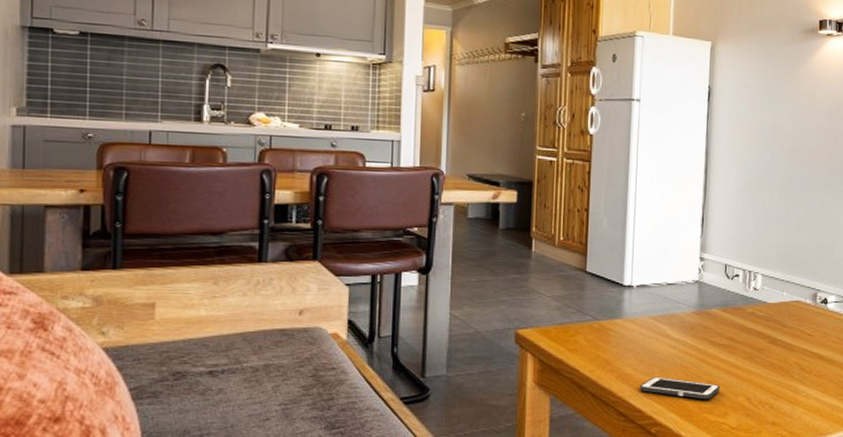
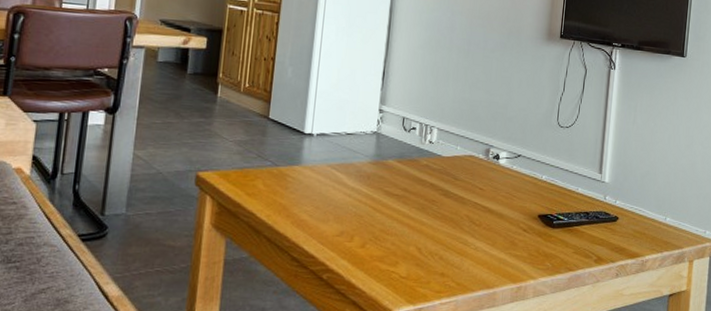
cell phone: present [640,376,719,400] -> none [314,223,392,249]

